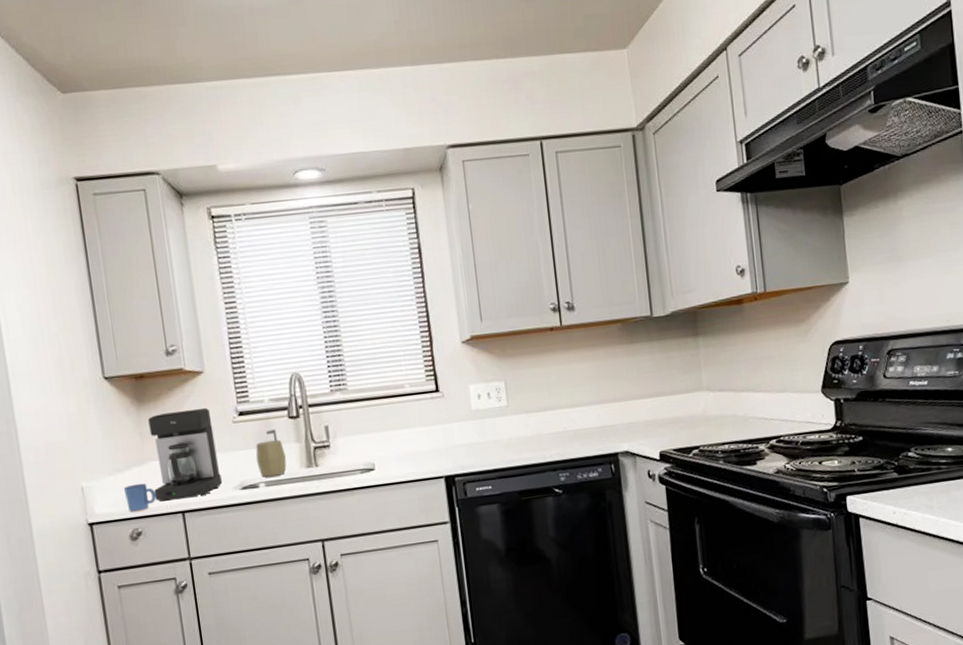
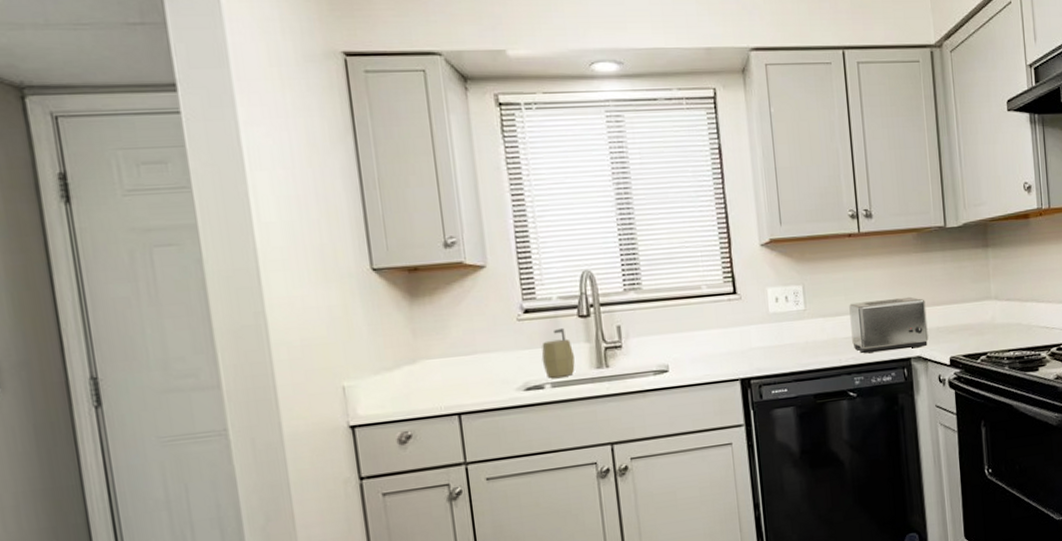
mug: present [123,483,156,514] -> none [391,382,429,416]
coffee maker: present [148,407,222,501] -> none [422,303,504,403]
toaster: none [552,389,636,450] -> present [849,296,929,355]

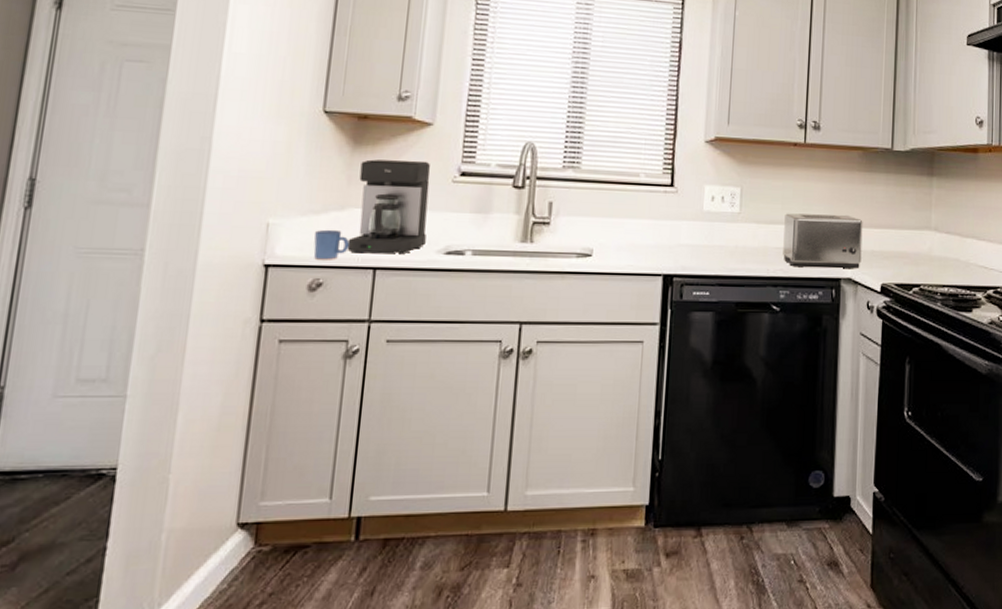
mug: none [391,382,429,416] -> present [313,229,349,262]
coffee maker: none [422,303,504,403] -> present [347,159,430,253]
soap dispenser: present [541,327,575,379] -> none [468,195,501,247]

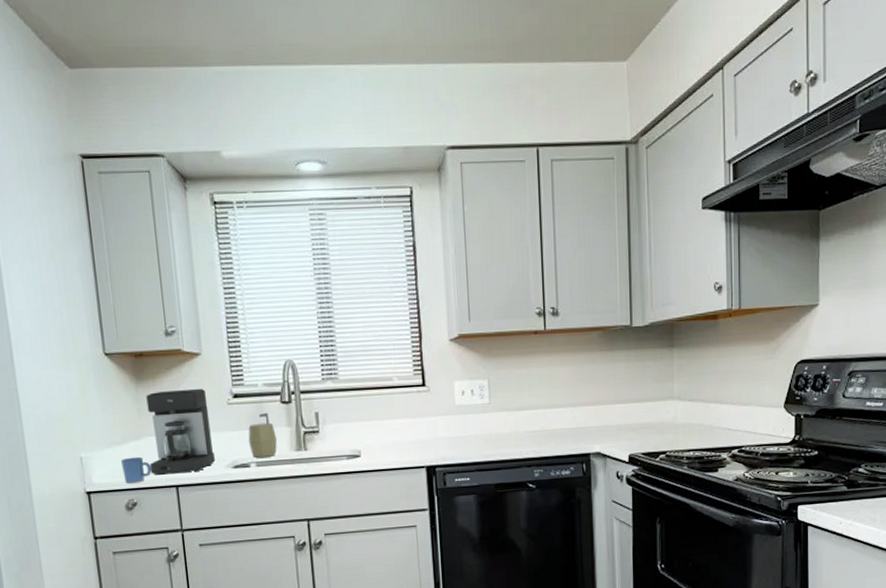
soap dispenser: none [468,195,501,247] -> present [248,412,277,459]
toaster: present [783,213,863,269] -> none [532,394,609,449]

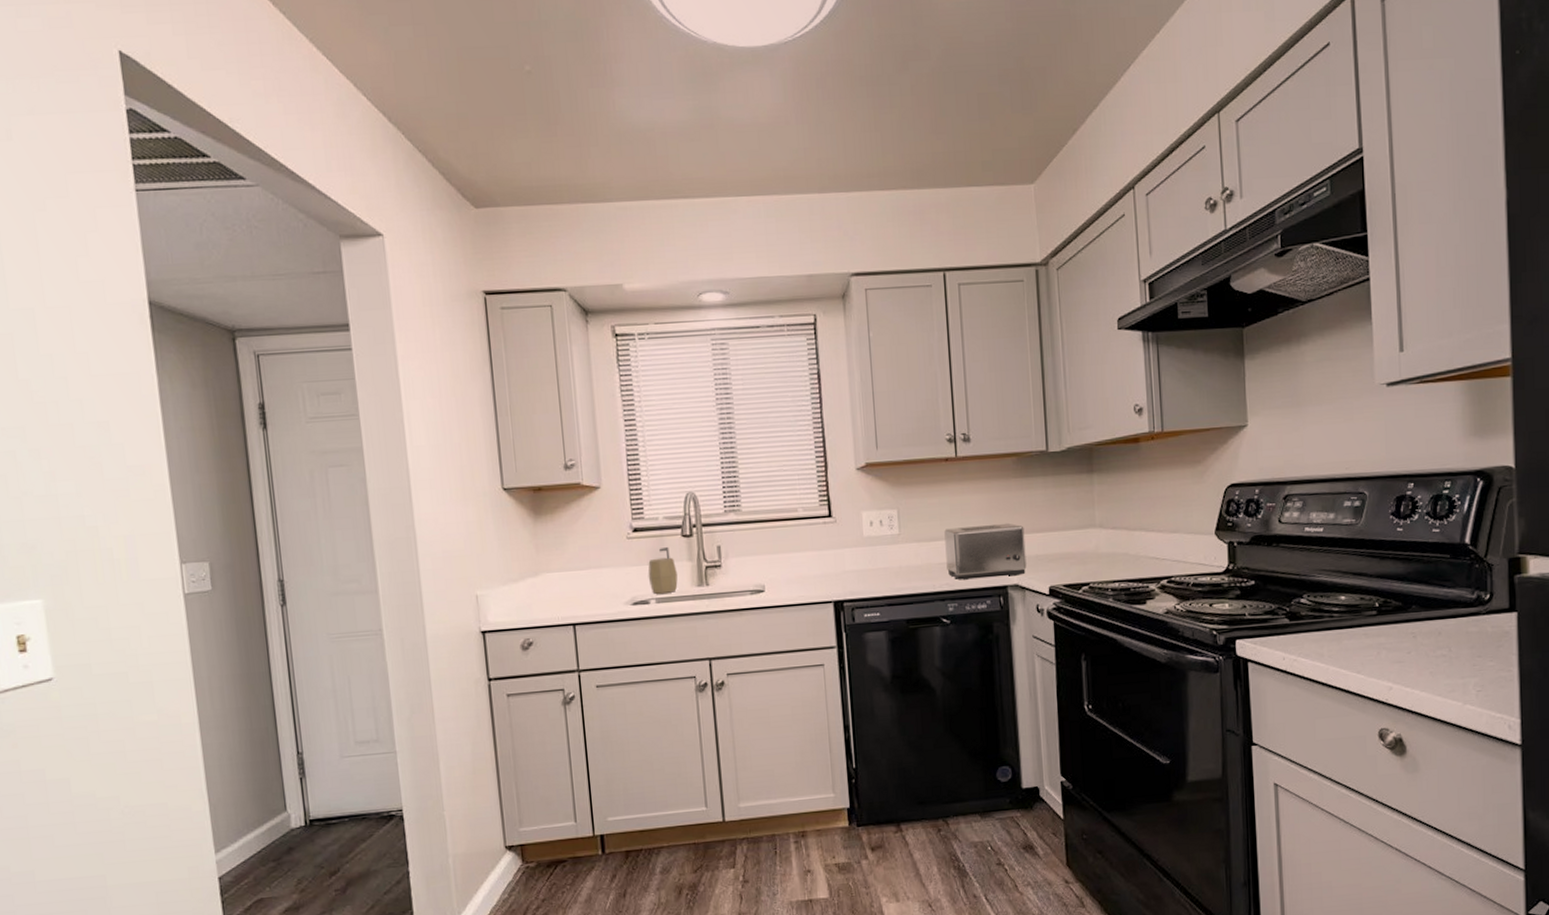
mug: present [120,456,152,485] -> none [516,594,549,624]
coffee maker: present [146,388,215,475] -> none [544,522,614,613]
toaster: none [532,394,609,449] -> present [944,522,1027,581]

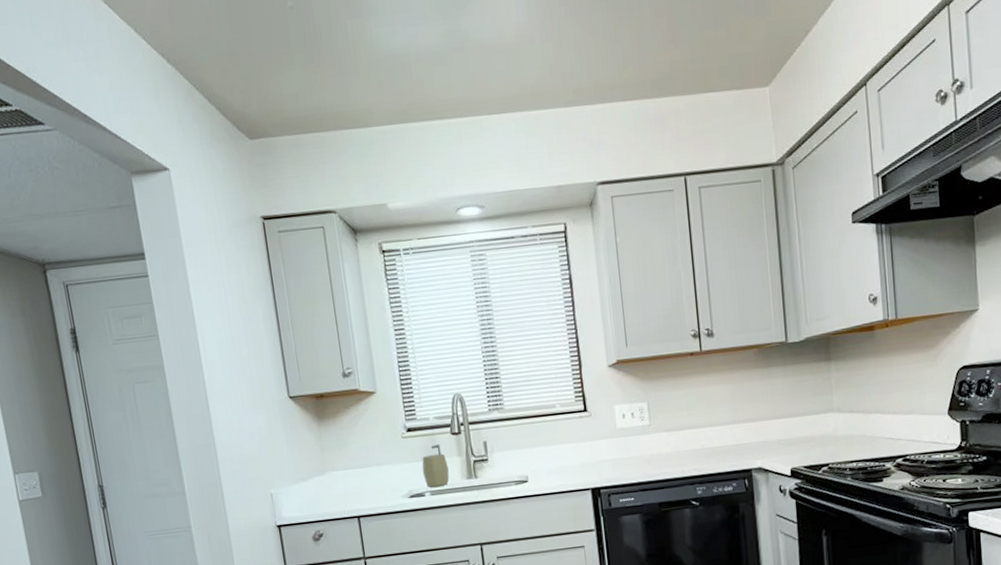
toaster: present [944,522,1027,581] -> none [691,410,769,466]

